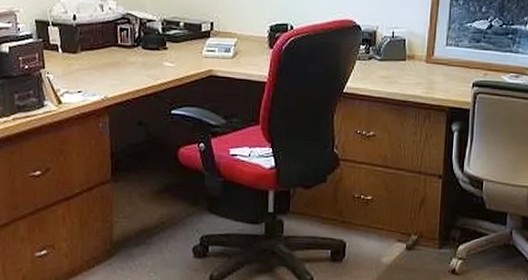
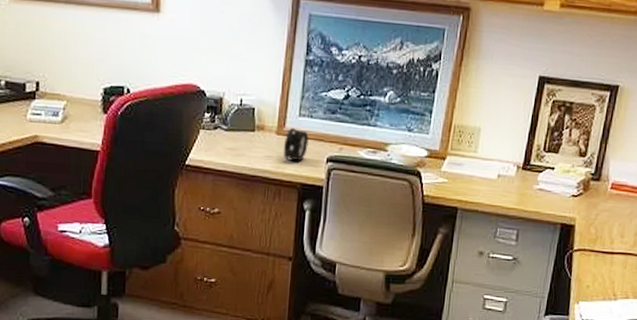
alarm clock: none [432,56,456,87] -> present [283,127,310,161]

